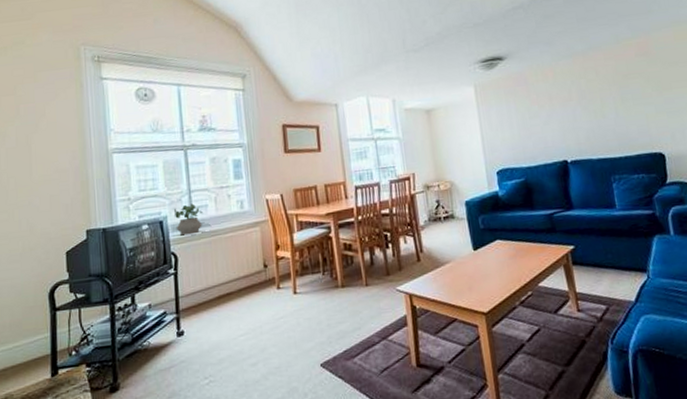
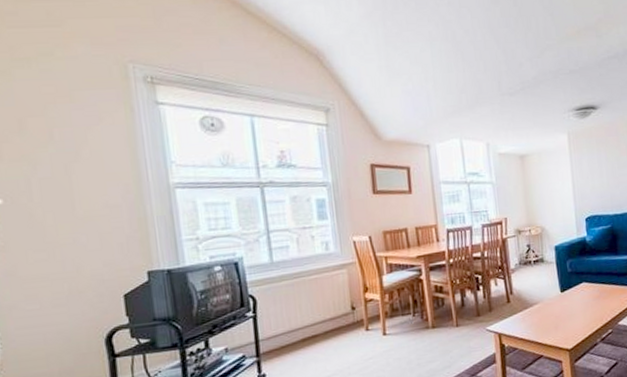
potted plant: present [174,203,203,236] -> none [251,244,284,278]

